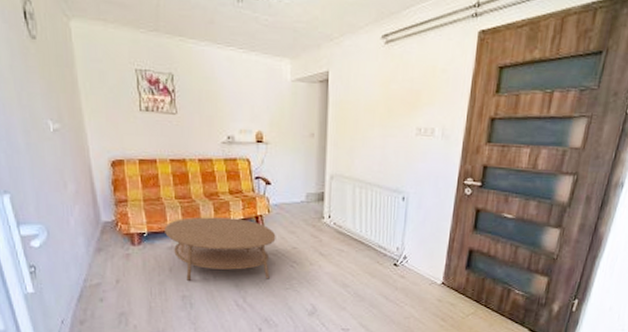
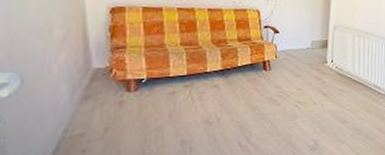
coffee table: present [165,216,276,281] -> none [166,62,282,125]

